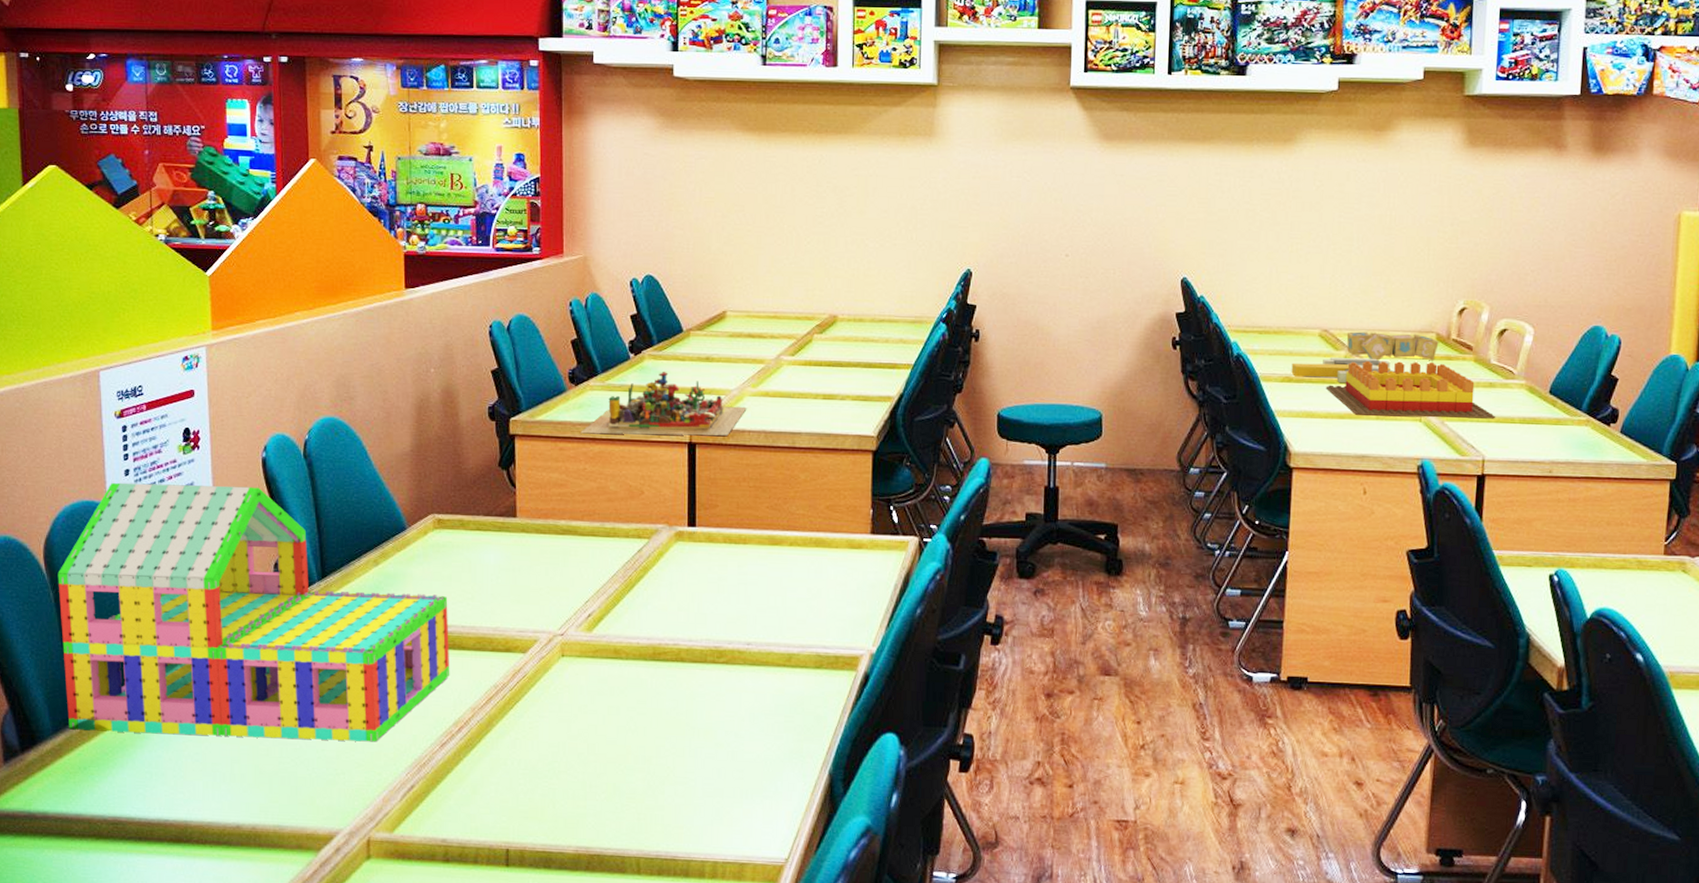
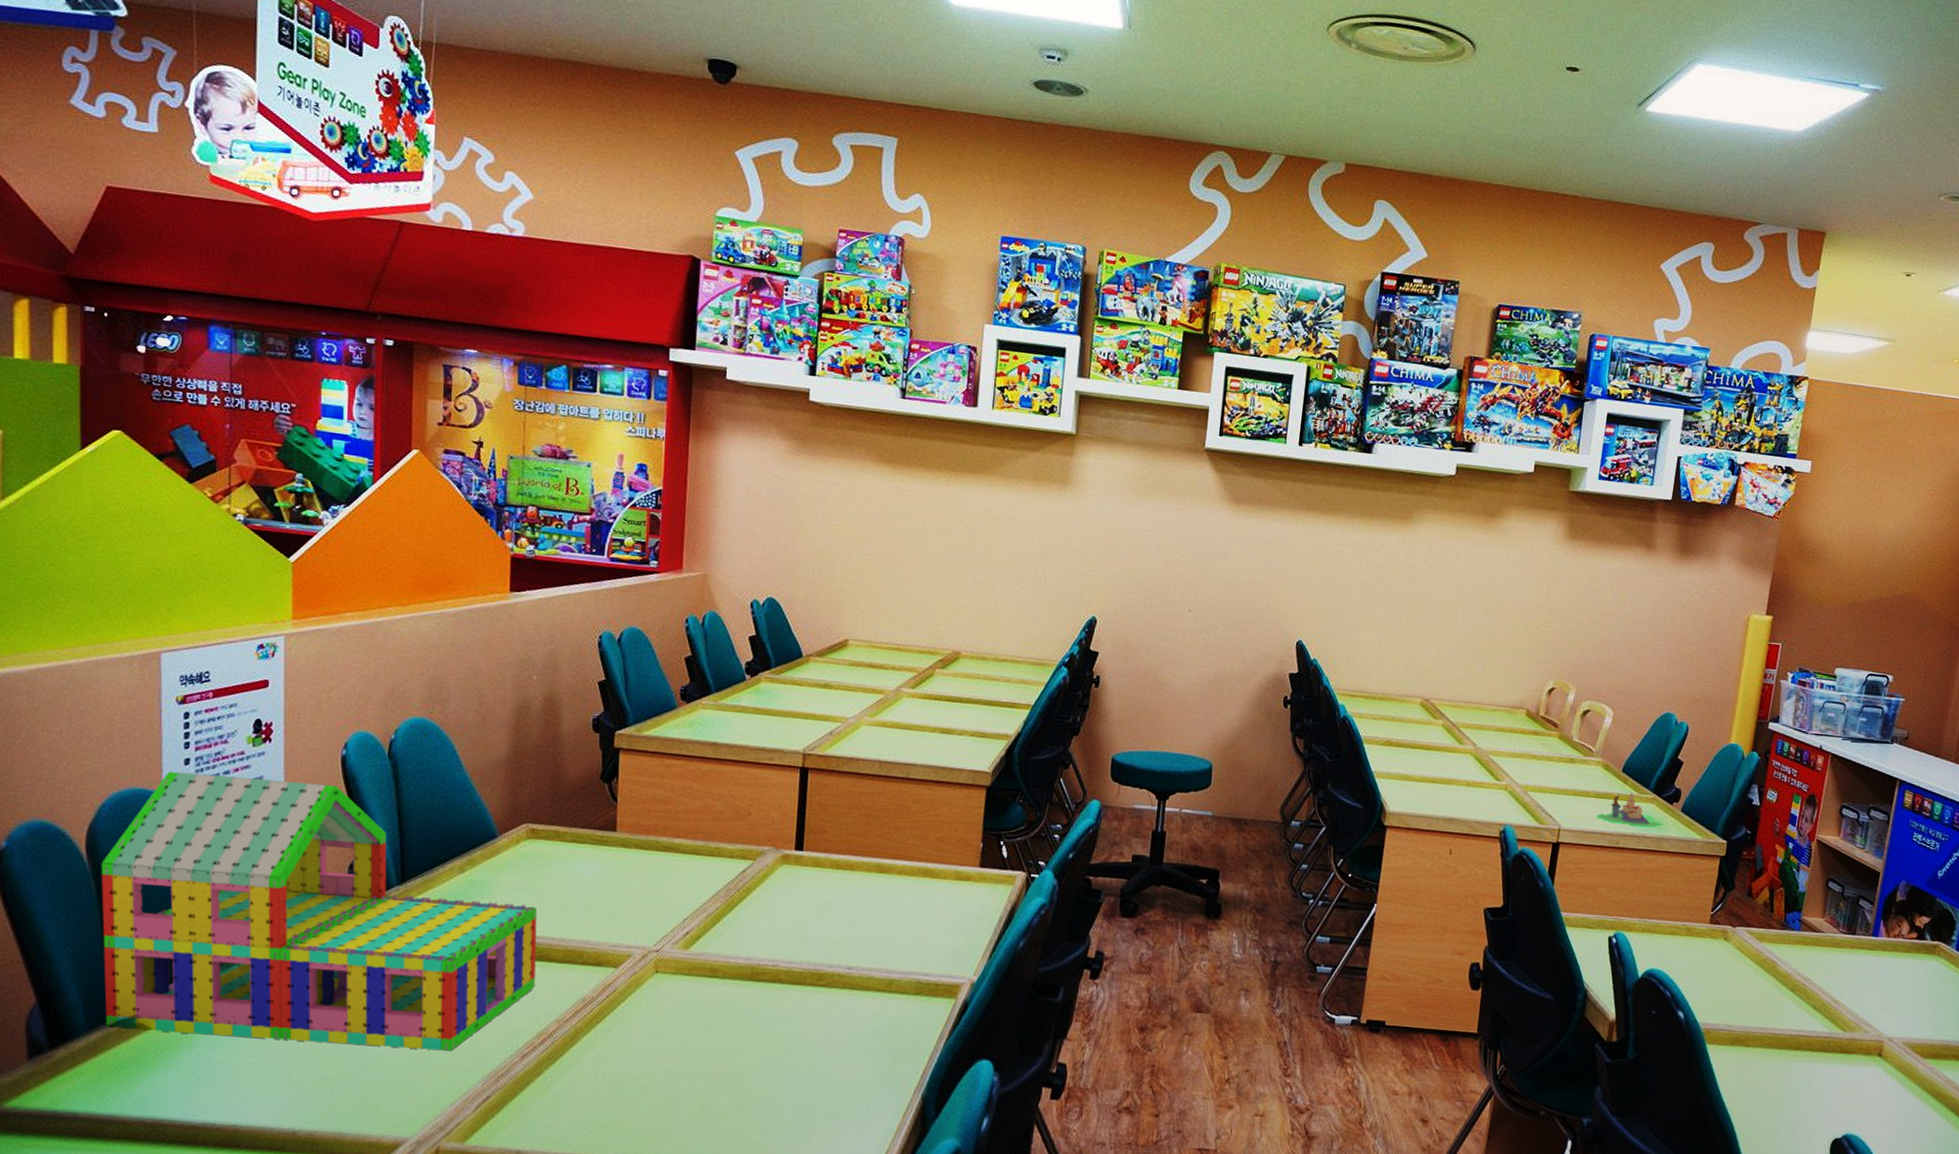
toy building set: present [581,371,747,436] -> none [689,694,863,763]
toy railroad track: present [1291,357,1395,383] -> none [1392,725,1487,750]
toy building set: present [1325,360,1495,419] -> none [1422,730,1573,792]
toy blocks: present [1346,331,1439,361] -> none [1444,703,1529,734]
toy building blocks: none [1525,414,1601,453] -> present [1597,791,1663,827]

